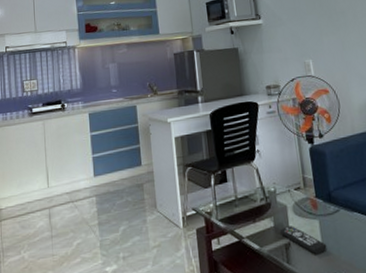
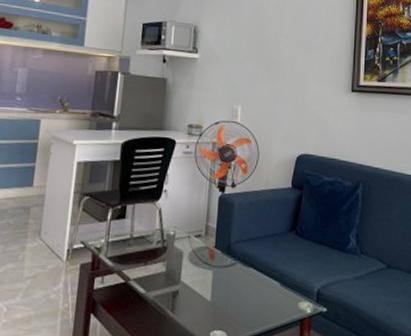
remote control: present [279,226,327,254] -> none [170,273,216,305]

